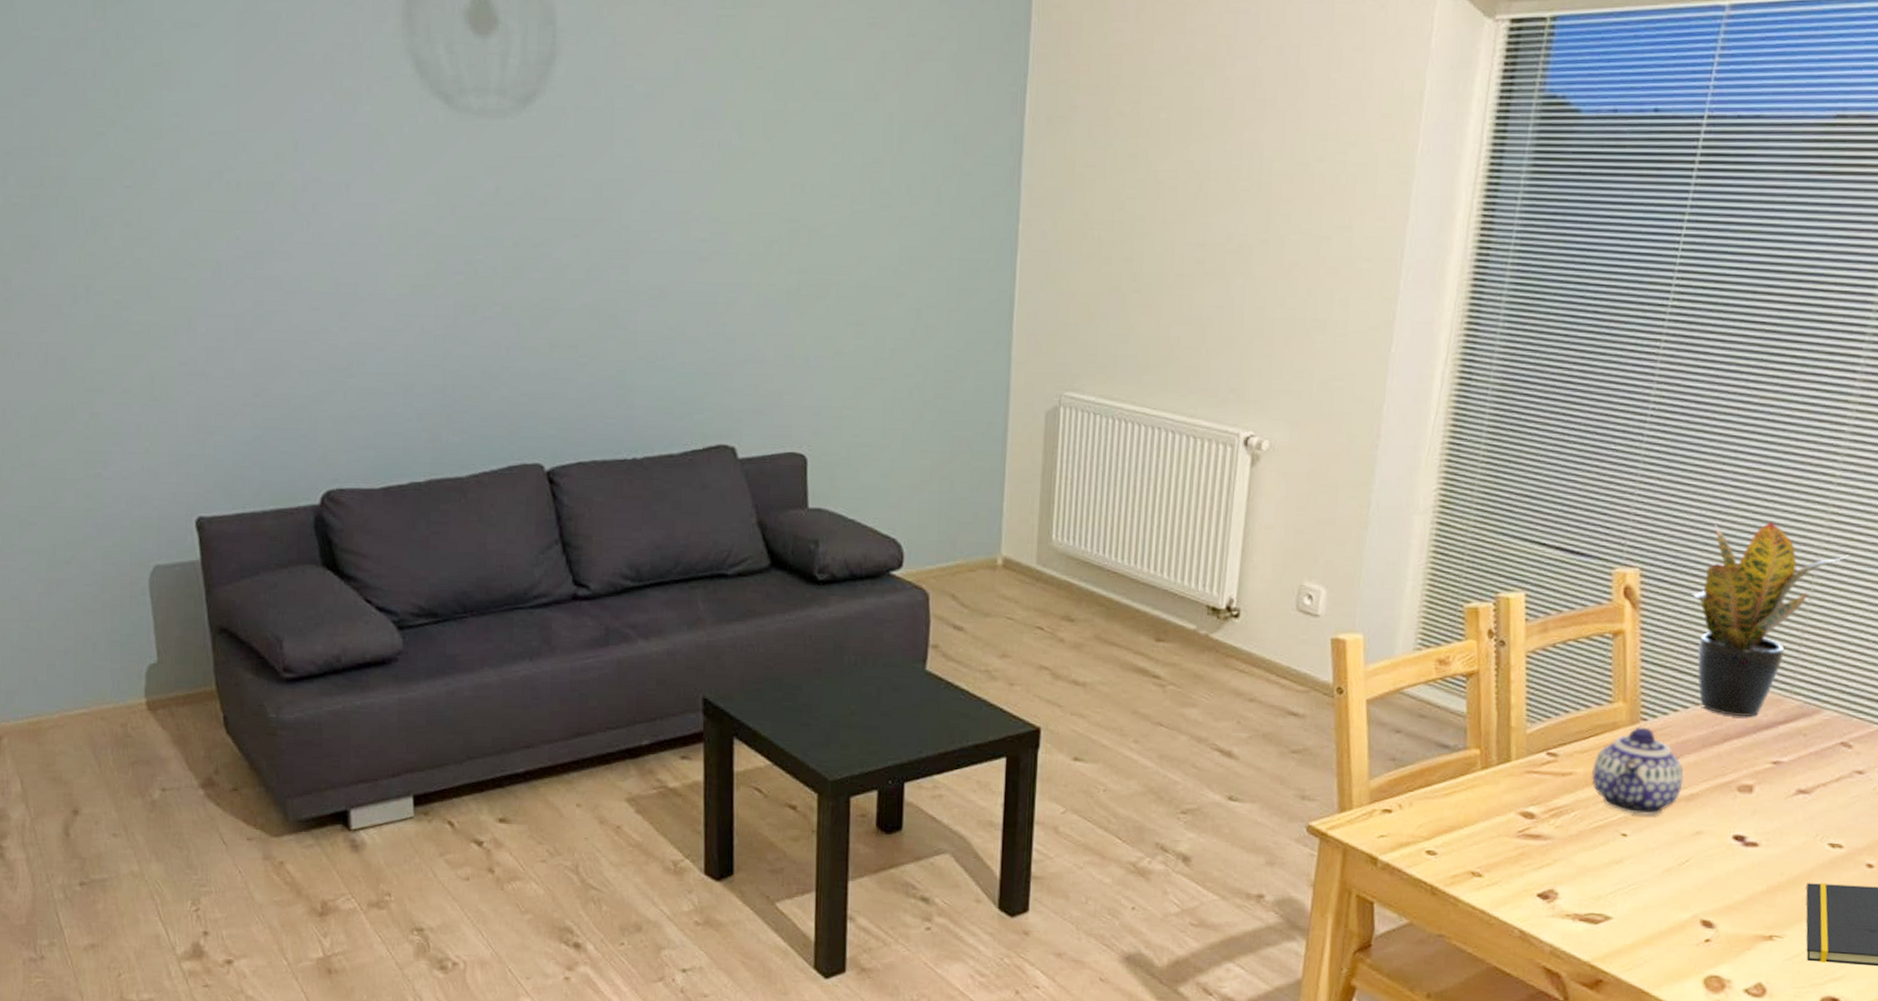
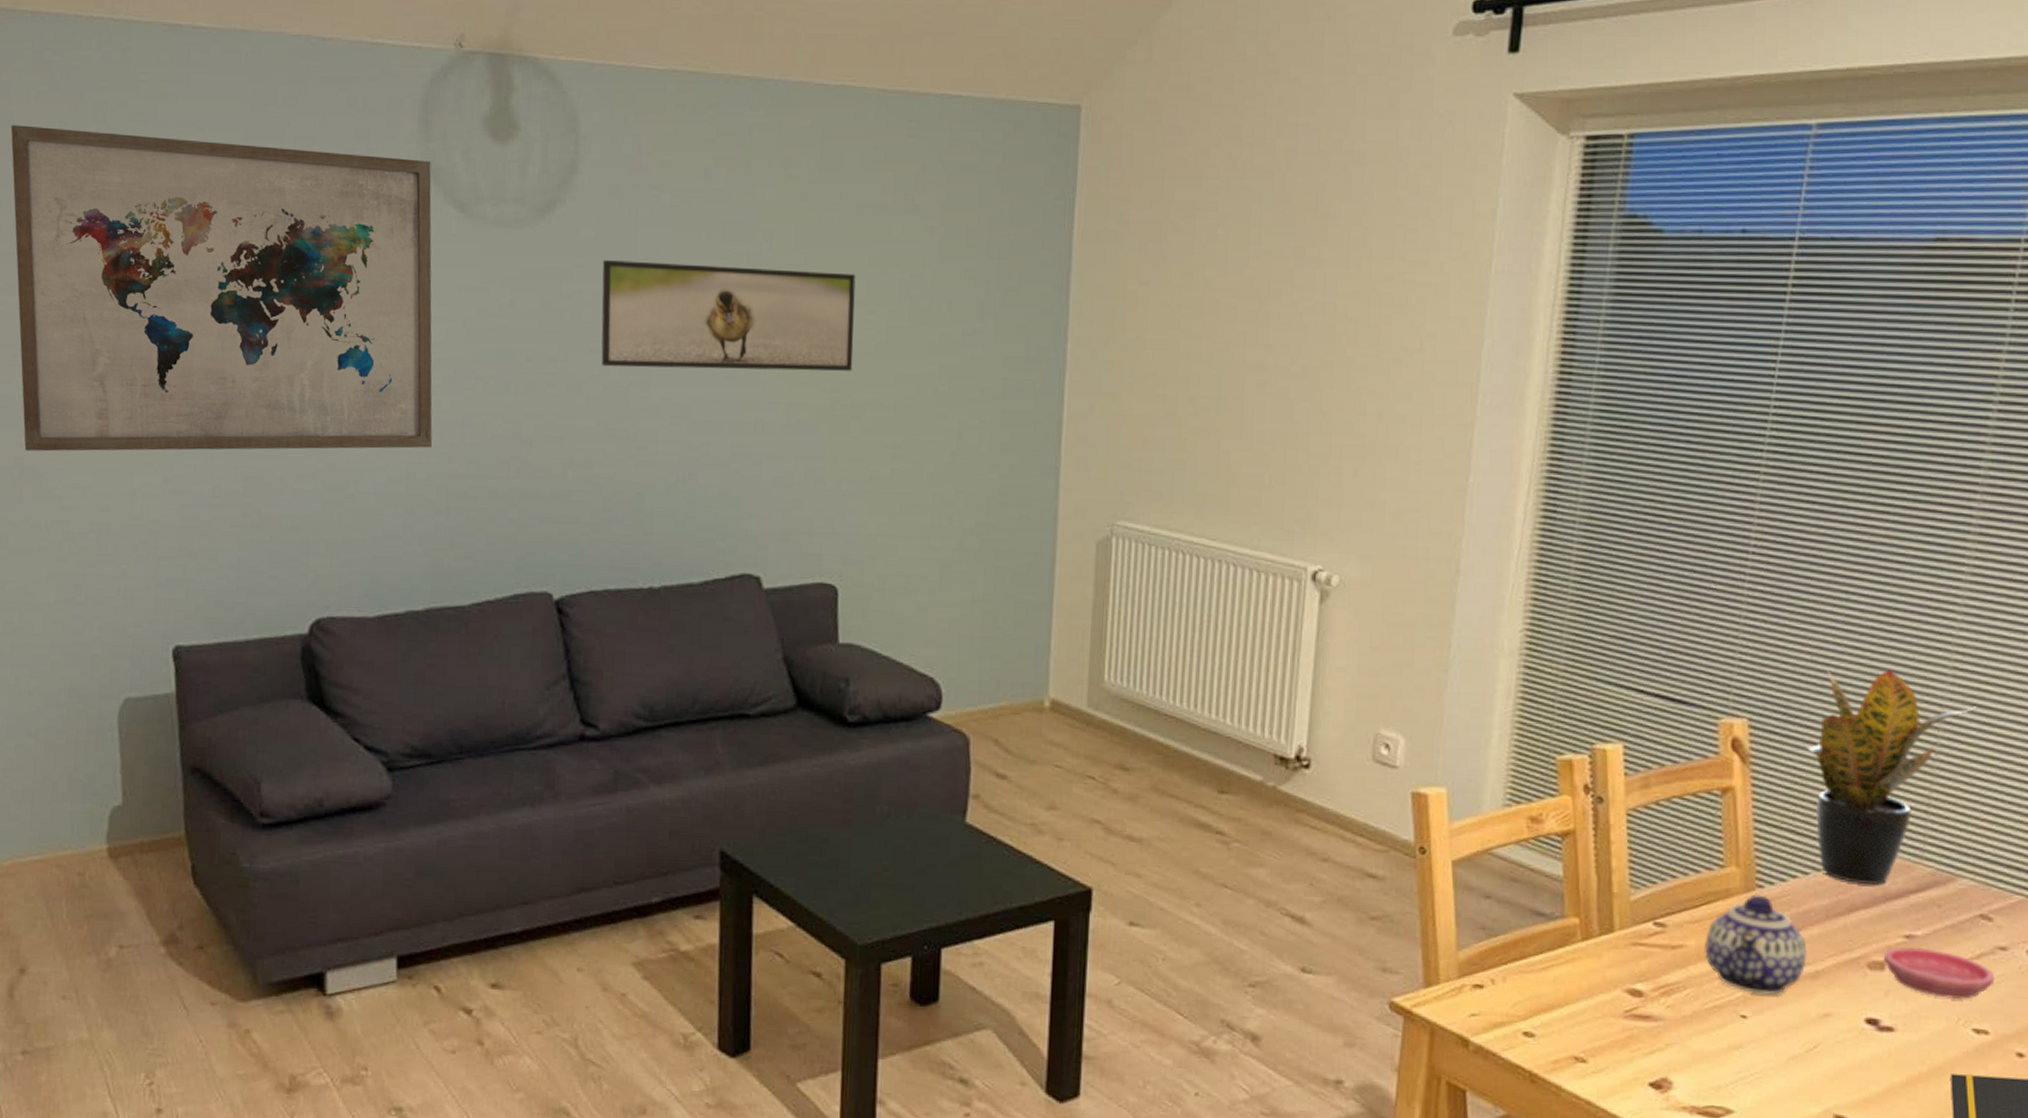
wall art: none [15,23,428,337] -> present [10,125,433,452]
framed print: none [581,149,820,254] -> present [601,260,856,371]
saucer: none [1752,771,1852,818] -> present [1883,946,1995,1000]

